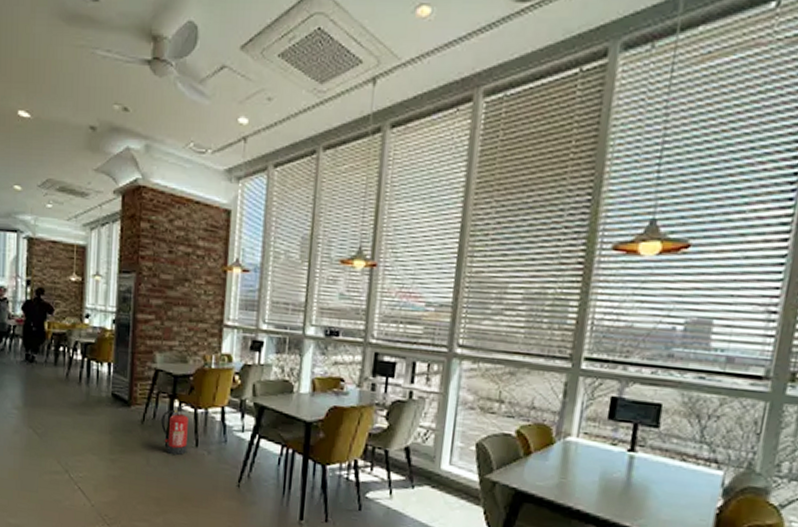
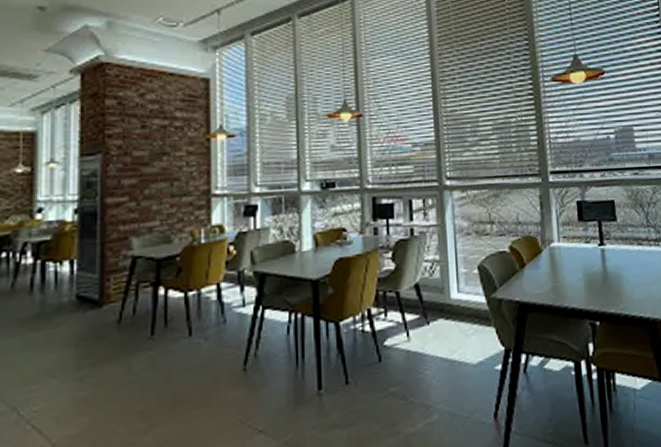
fire extinguisher: present [161,402,192,455] -> none [144,286,181,353]

